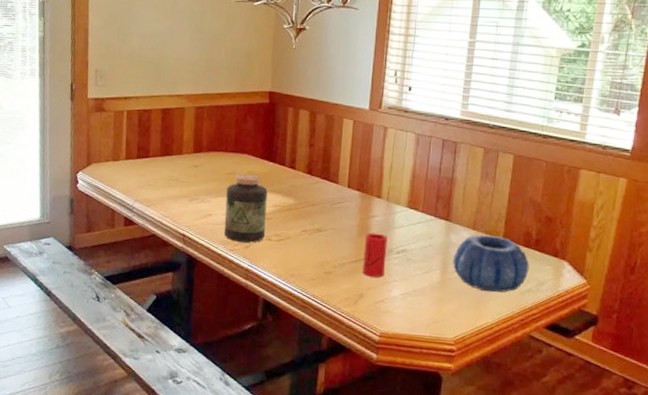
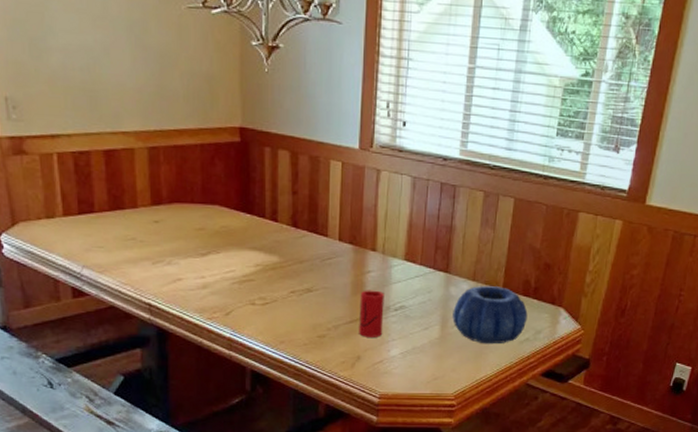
jar: present [223,174,268,243] -> none [197,229,247,309]

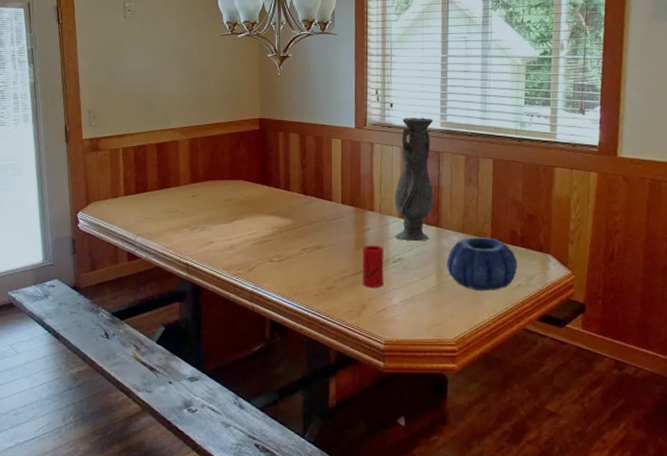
vase: none [398,140,452,289] -> present [394,117,434,242]

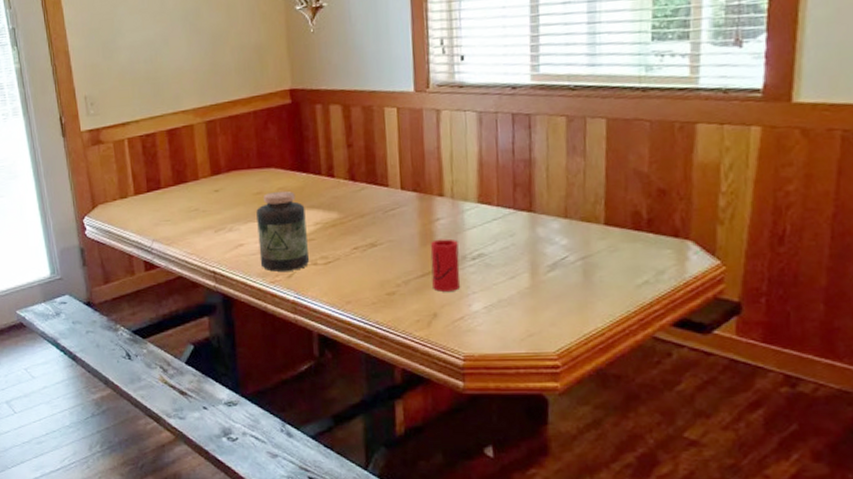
jar: none [226,199,266,266] -> present [256,190,309,272]
vase: present [394,117,434,242] -> none [470,70,525,233]
decorative bowl: present [446,237,518,291] -> none [543,222,643,291]

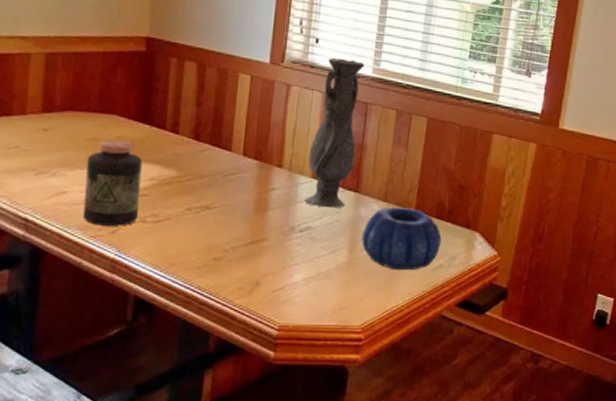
cup: present [430,238,460,292] -> none [259,208,289,261]
vase: none [470,70,525,233] -> present [304,57,364,209]
decorative bowl: none [543,222,643,291] -> present [361,207,442,271]

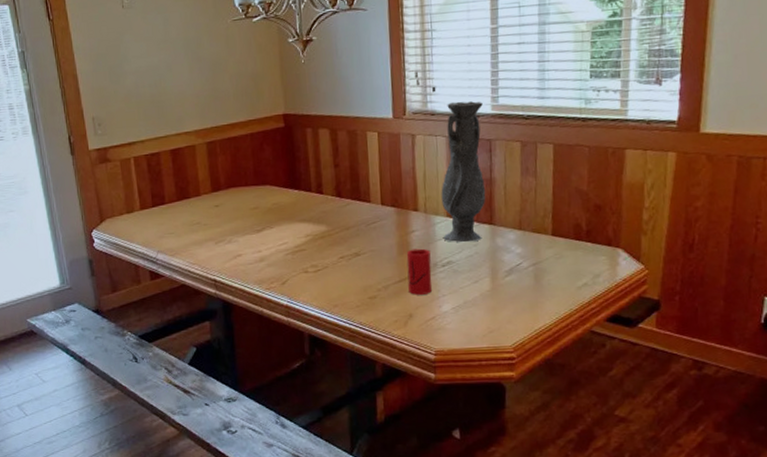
jar: present [82,139,142,226] -> none [253,206,300,279]
cup: none [259,208,289,261] -> present [406,248,432,295]
decorative bowl: present [361,207,442,271] -> none [502,233,583,293]

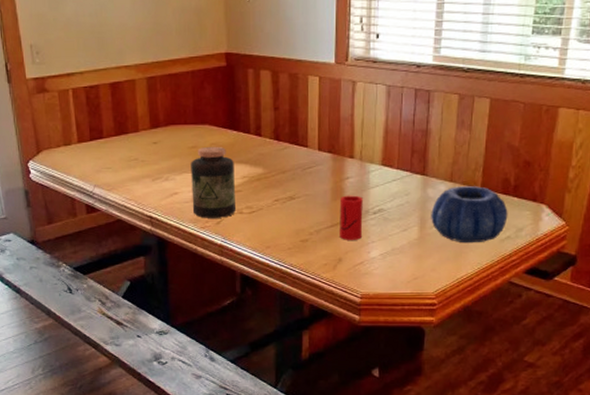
jar: none [253,206,300,279] -> present [191,146,235,218]
vase: present [441,101,486,243] -> none [376,50,425,192]
decorative bowl: none [502,233,583,293] -> present [431,186,508,244]

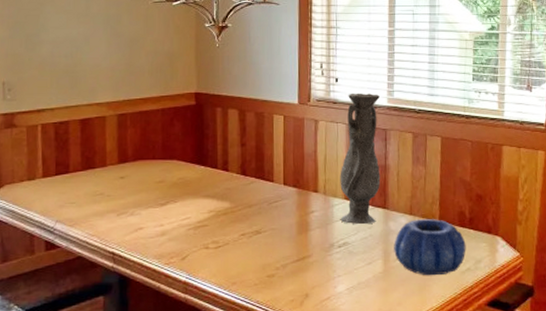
jar: present [191,146,235,218] -> none [157,181,201,254]
cup: present [339,195,363,240] -> none [305,229,329,275]
vase: none [376,50,425,192] -> present [340,93,381,225]

